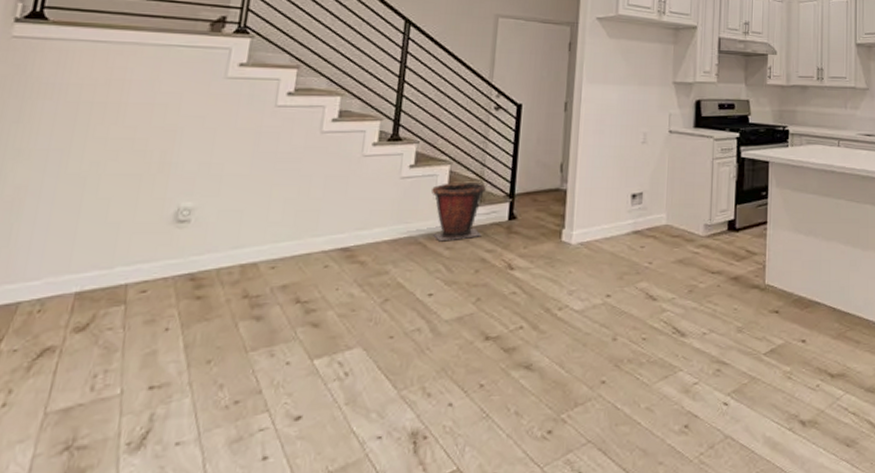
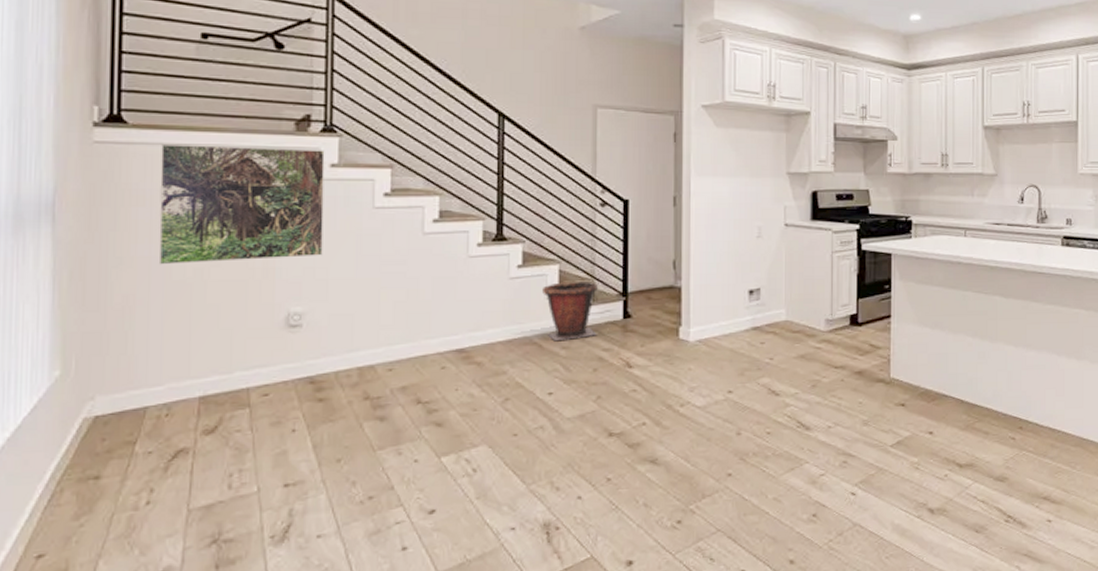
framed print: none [56,39,236,158] -> present [158,143,325,265]

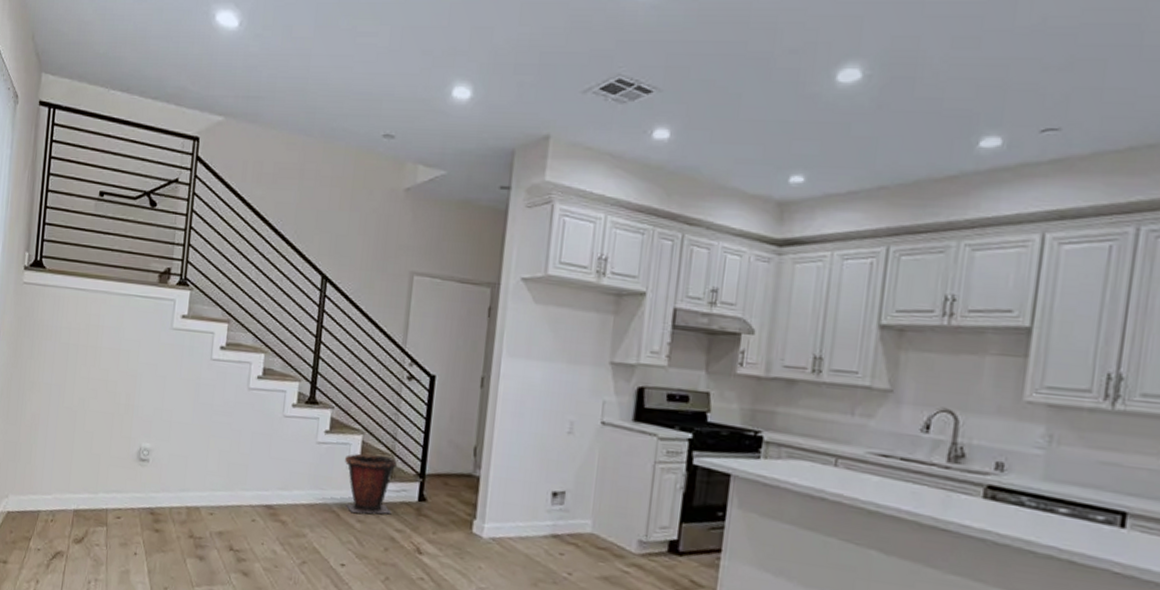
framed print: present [158,143,325,265] -> none [56,287,179,400]

